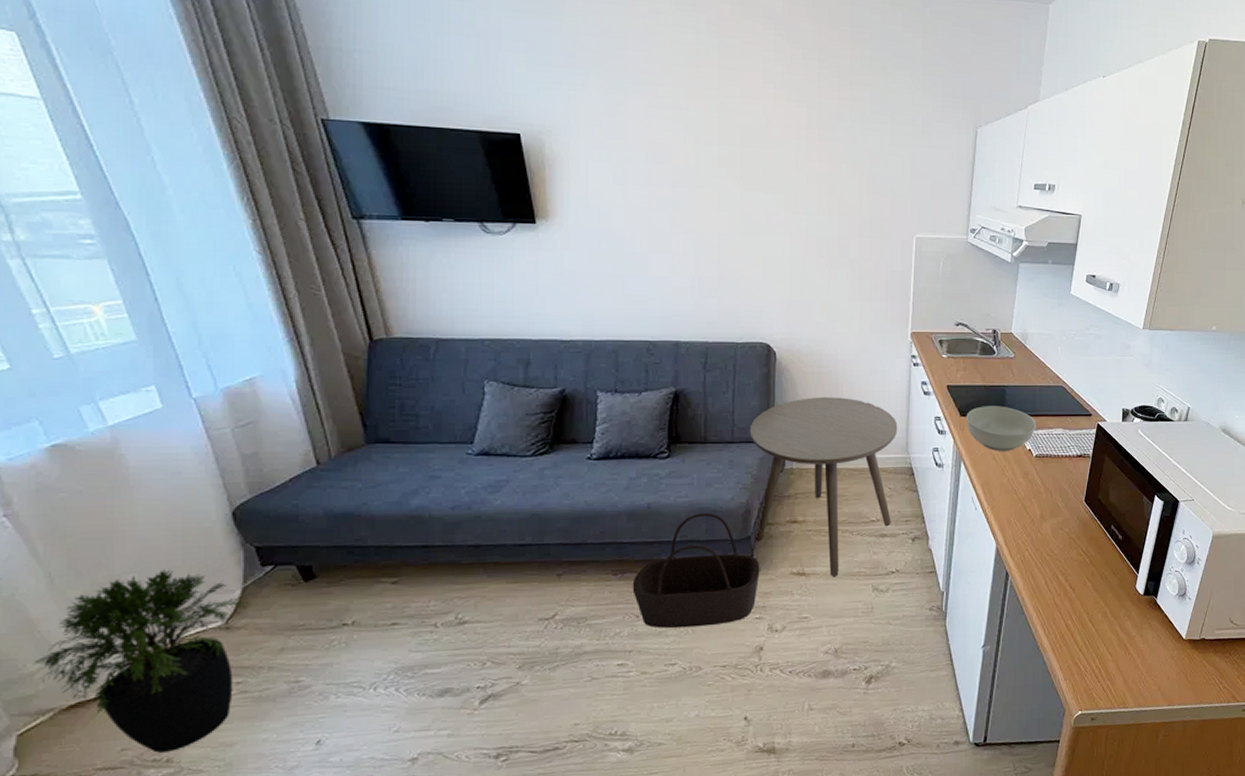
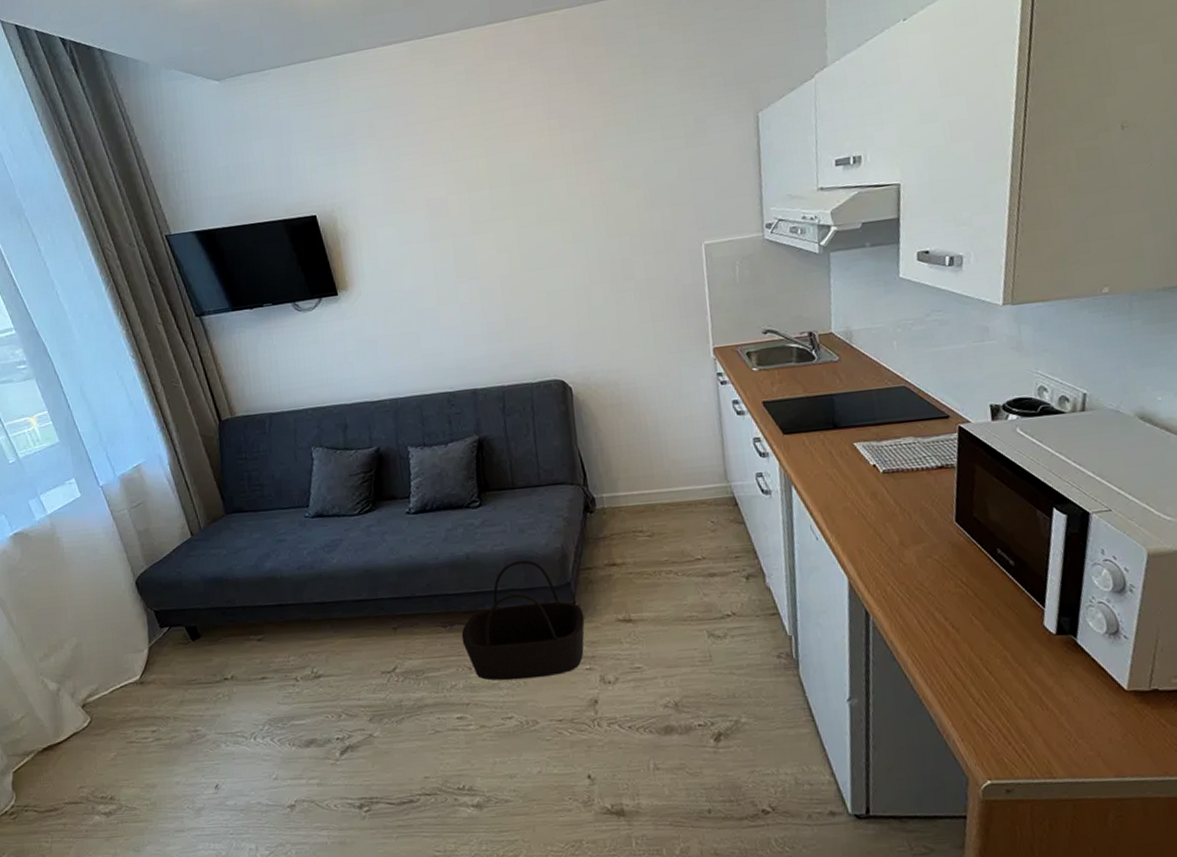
potted plant: present [35,569,248,753] -> none [18,632,154,791]
side table: present [749,397,898,577] -> none [555,427,719,623]
bowl: present [966,406,1037,451] -> none [790,417,880,471]

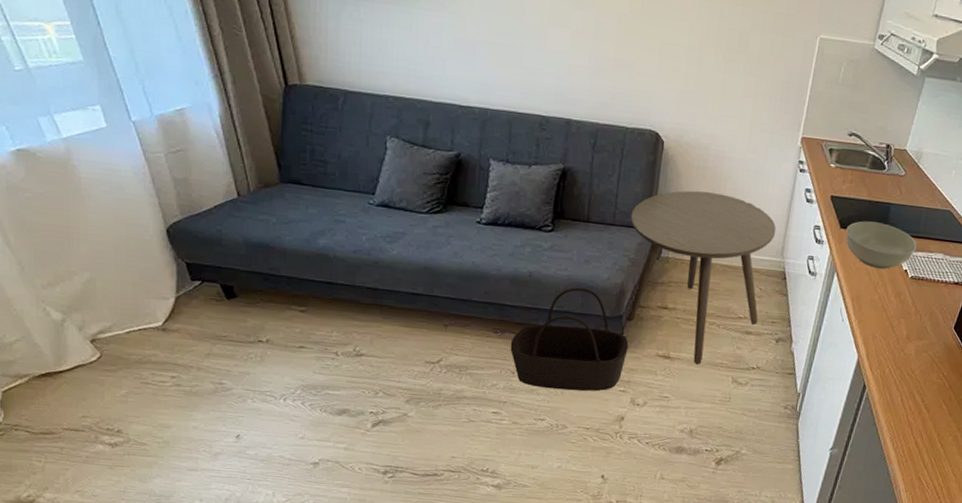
side table: none [555,427,719,623] -> present [626,190,777,365]
bowl: none [790,417,880,471] -> present [845,220,917,269]

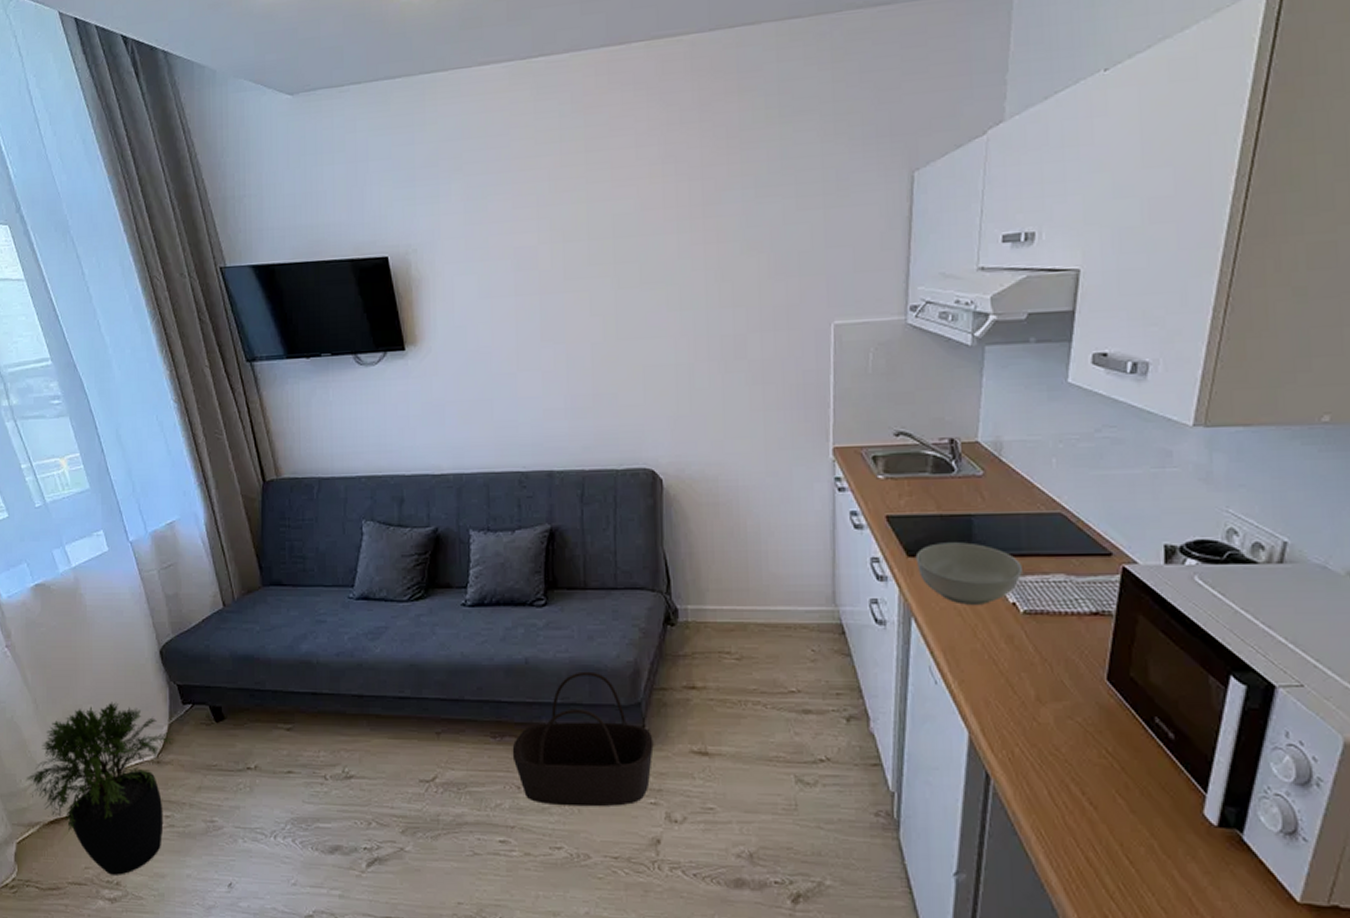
potted plant: none [12,271,180,424] -> present [27,702,173,875]
side table: present [626,190,777,365] -> none [635,533,821,761]

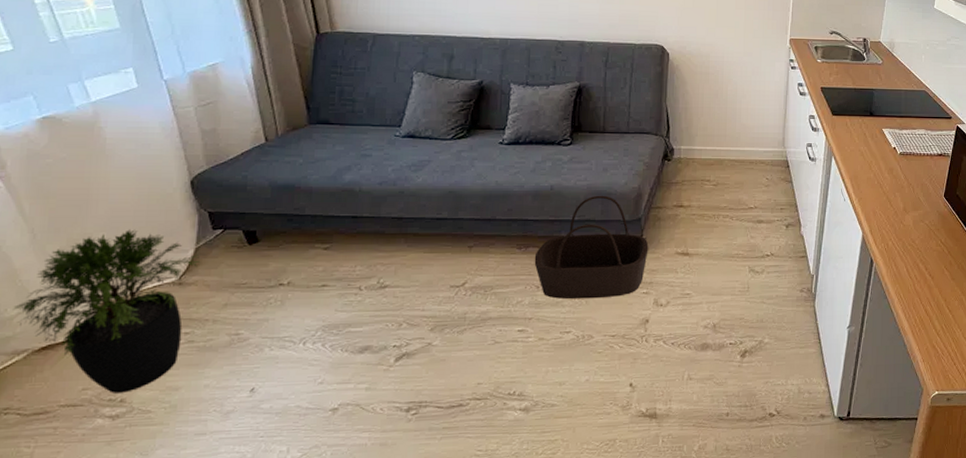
bowl: present [915,542,1024,605] -> none [837,107,902,148]

